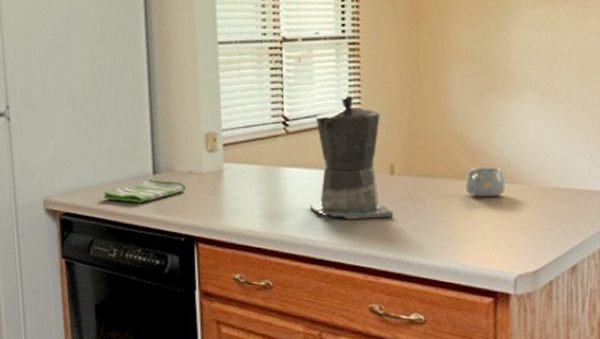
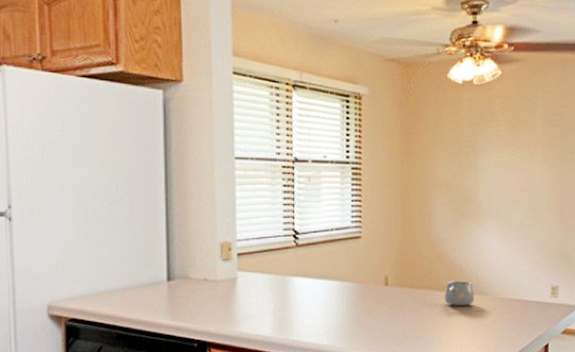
dish towel: present [103,178,187,203] -> none [114,285,201,310]
coffee maker: present [309,95,394,219] -> none [315,214,388,325]

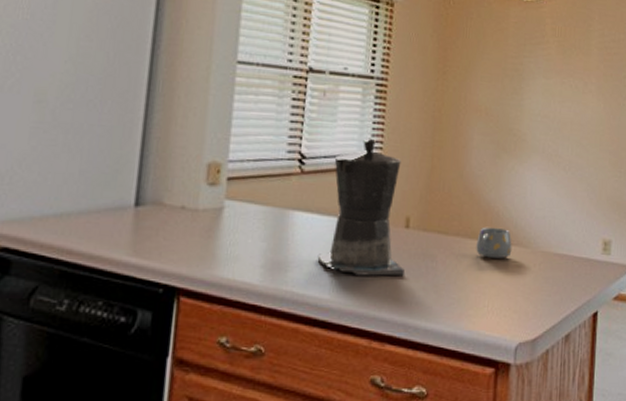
coffee maker: none [315,214,388,325] -> present [317,138,406,276]

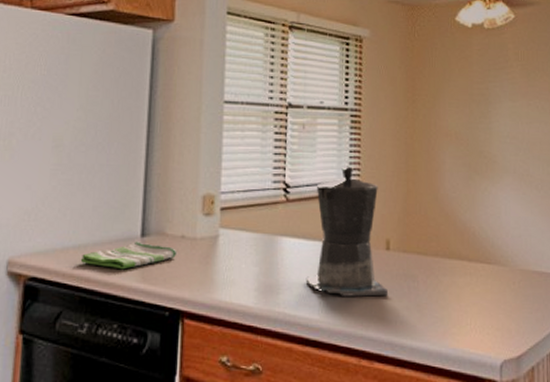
dish towel: none [62,211,176,242] -> present [80,241,178,270]
mug: present [476,227,512,259] -> none [455,247,490,278]

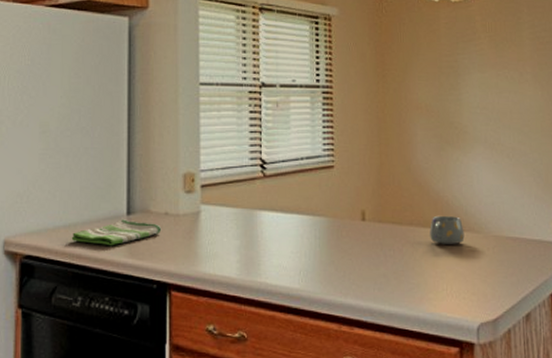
coffee maker: present [305,166,389,297] -> none [285,141,366,266]
mug: none [455,247,490,278] -> present [430,215,465,245]

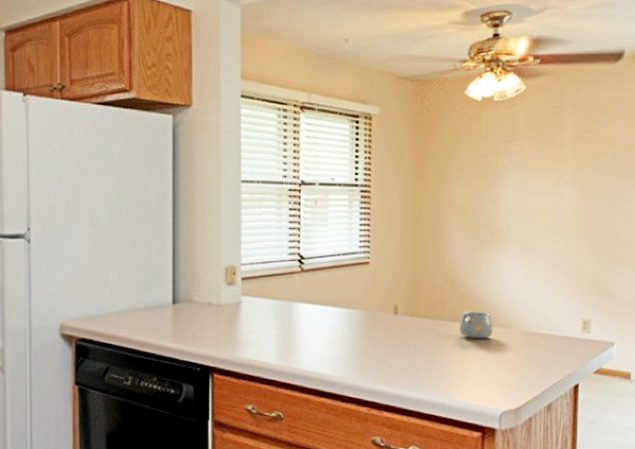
dish towel: present [71,219,162,246] -> none [121,308,205,332]

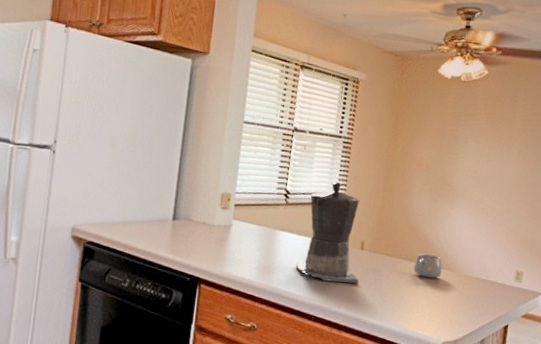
coffee maker: none [320,238,397,355] -> present [295,181,360,284]

